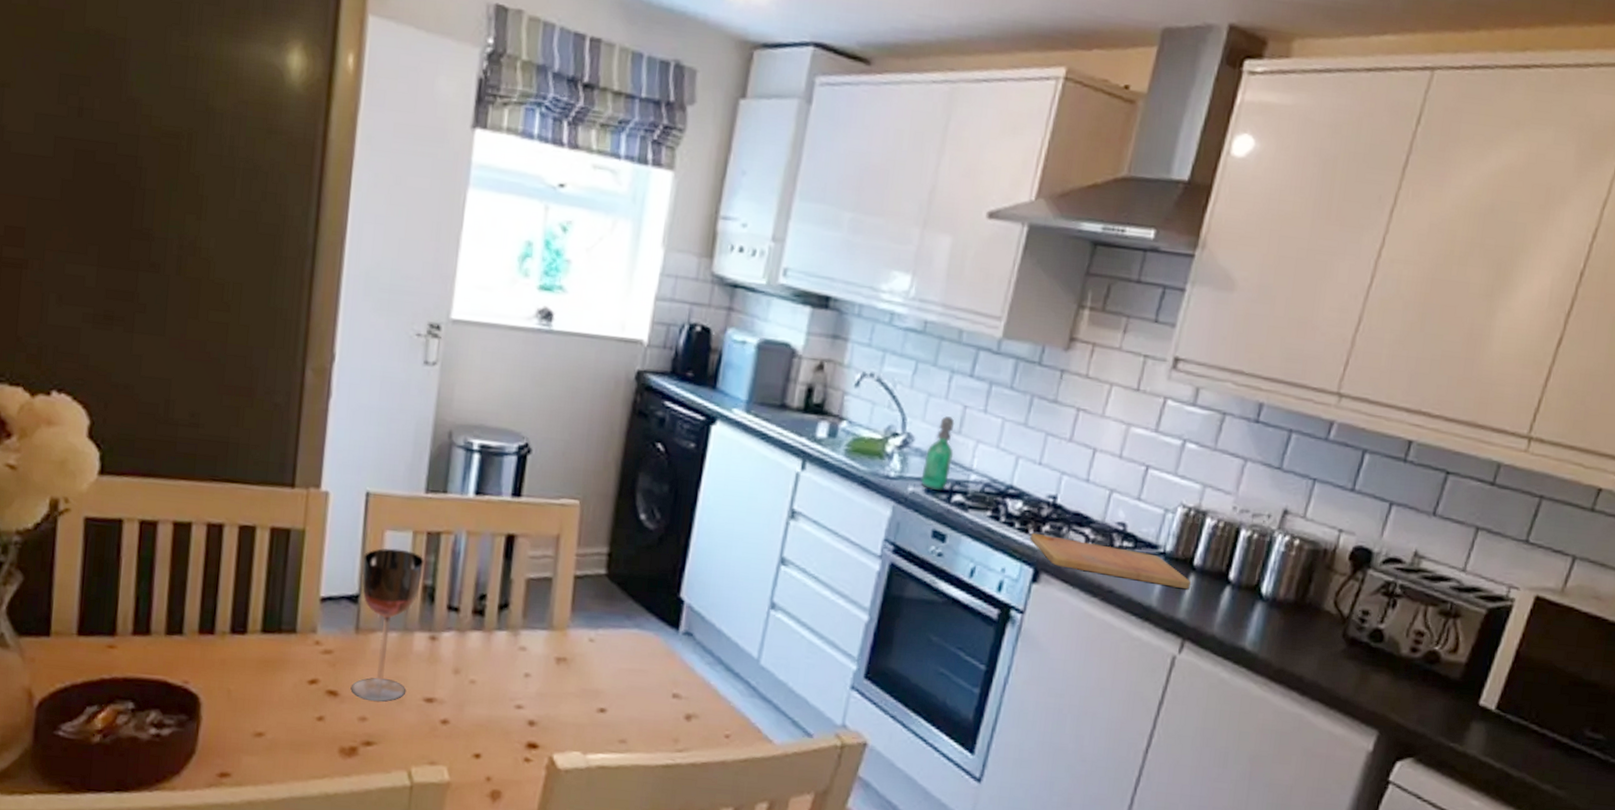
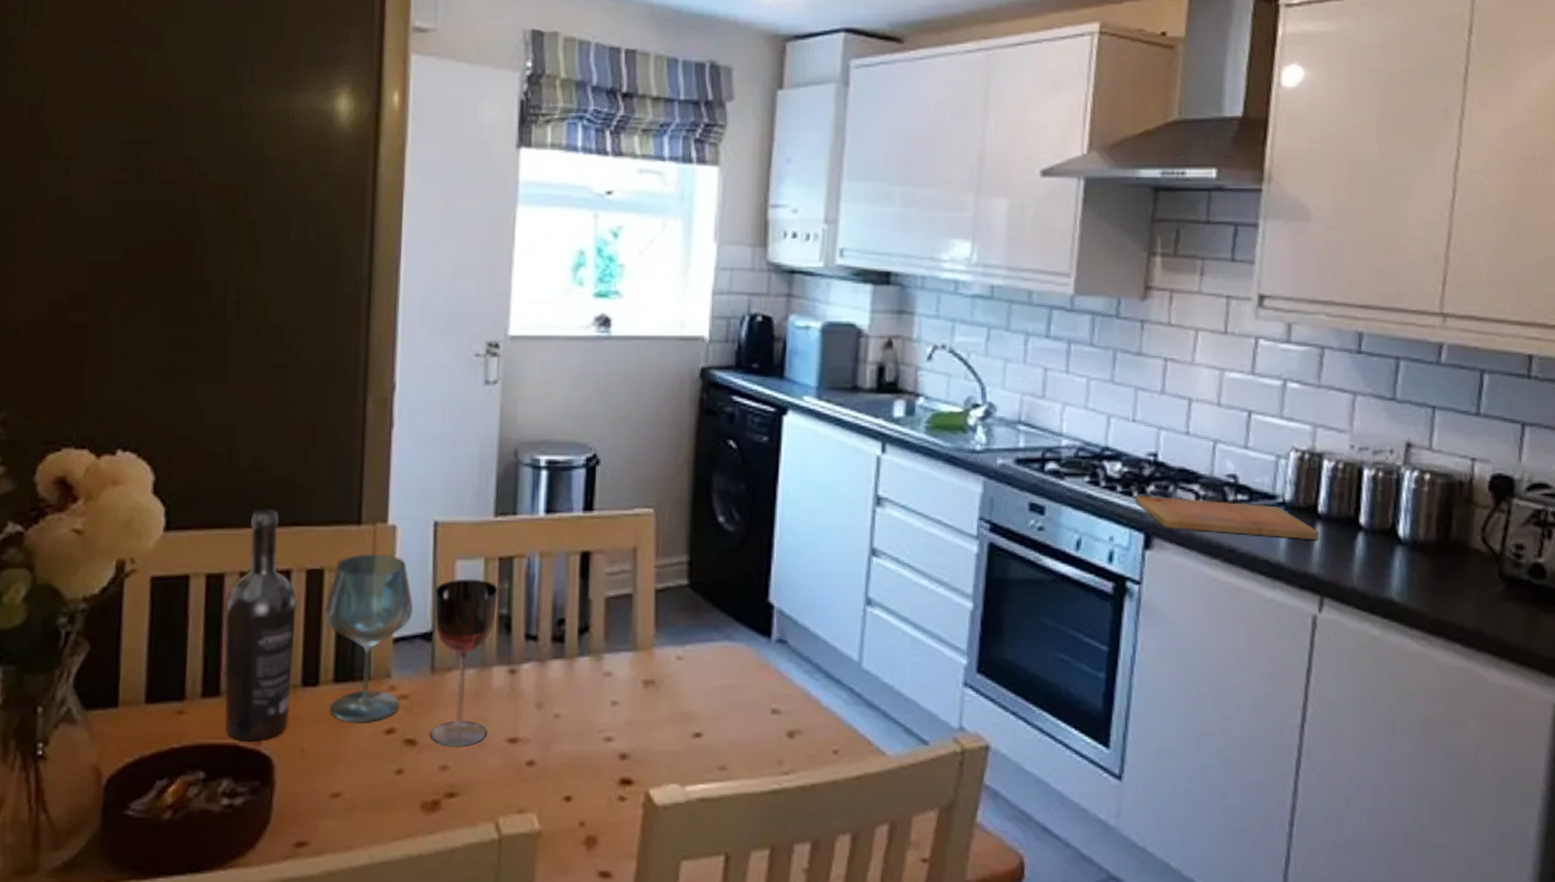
wine bottle: none [154,463,229,680] -> present [224,509,297,741]
wine glass: none [255,516,341,673] -> present [325,554,413,723]
soap dispenser: present [920,416,955,490] -> none [1008,381,1041,461]

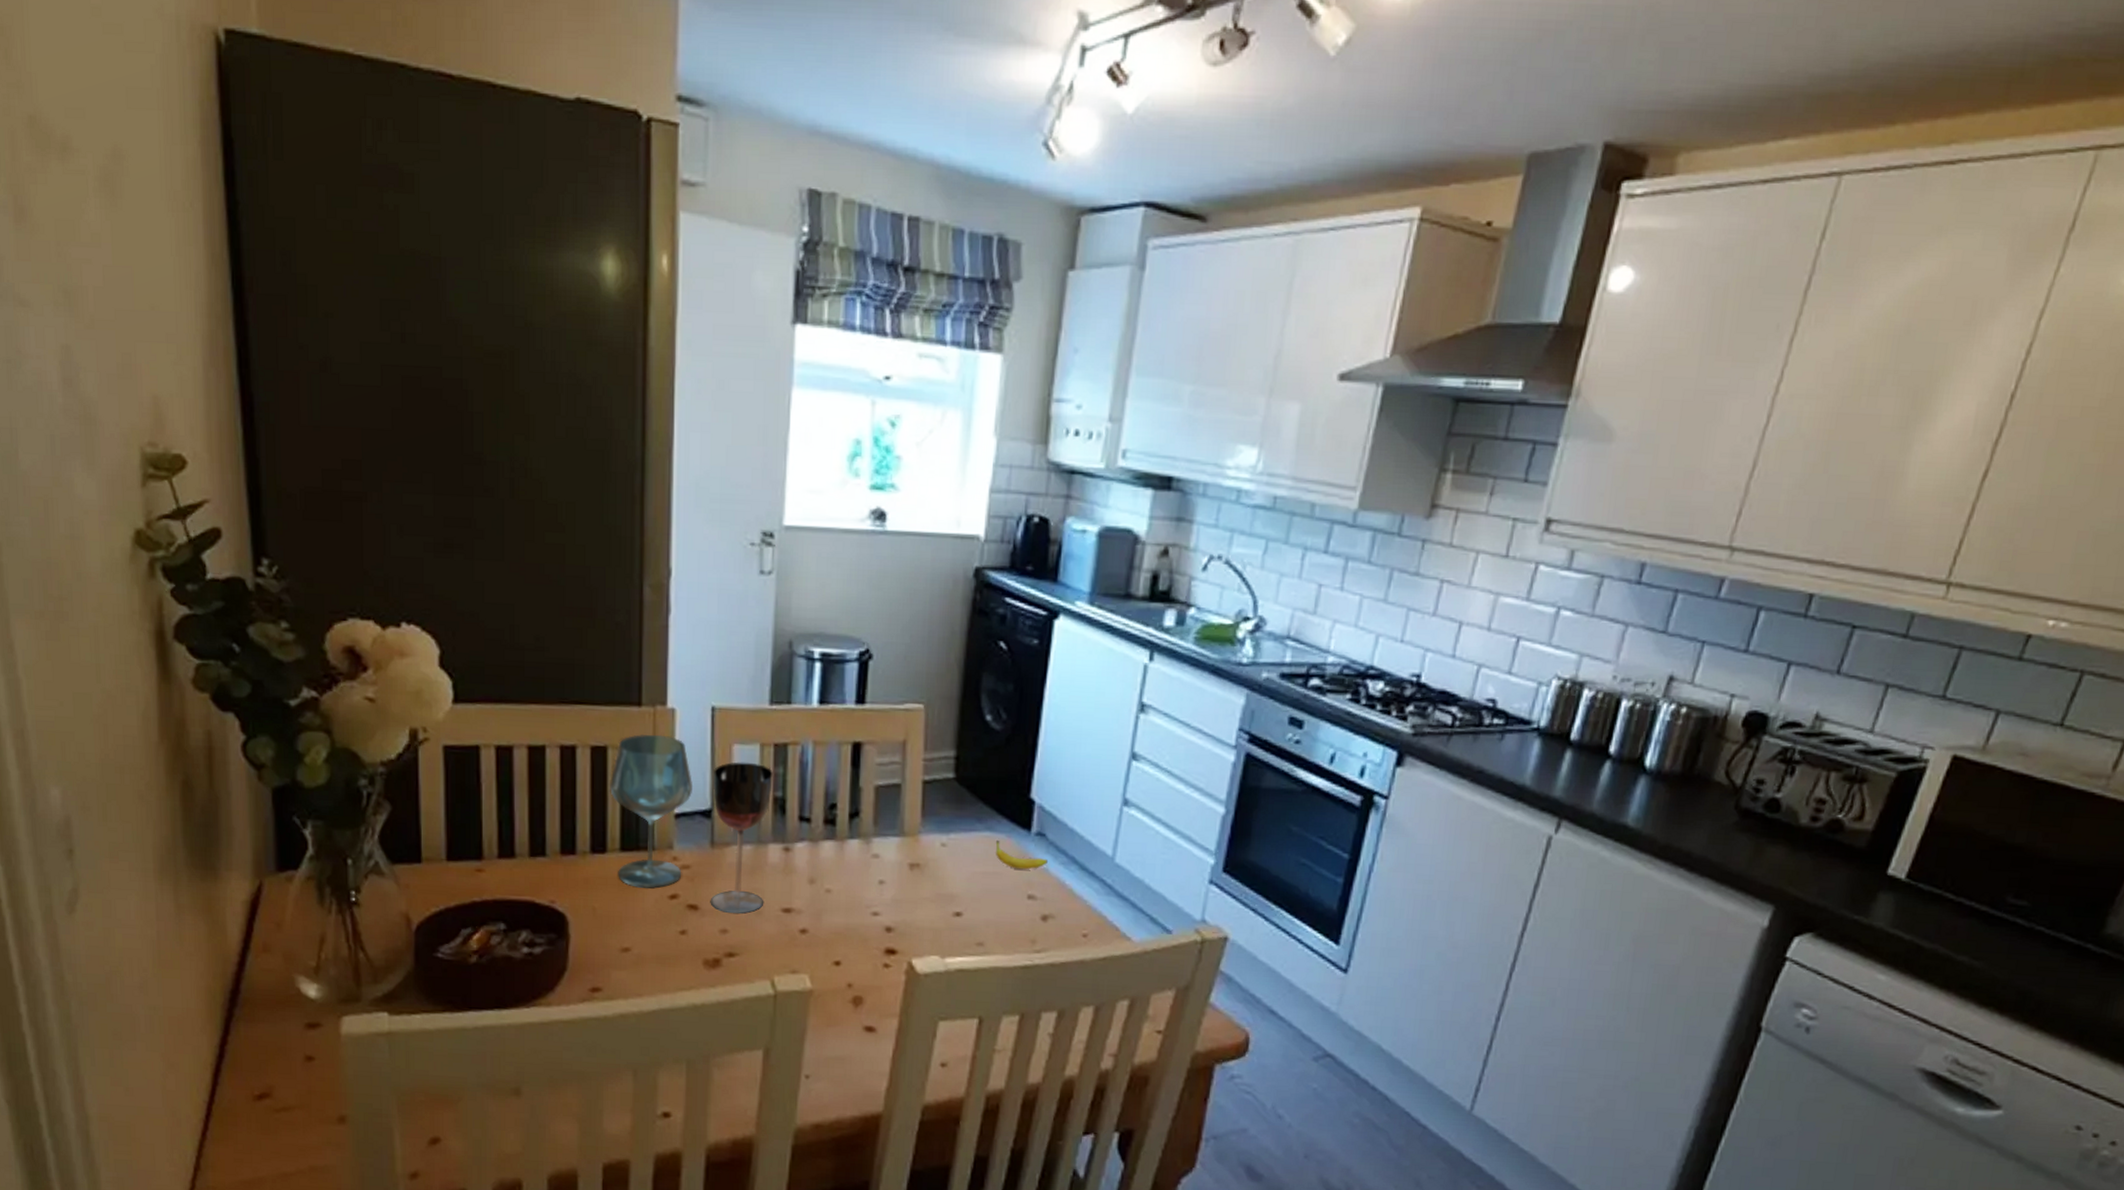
wine bottle: present [224,509,297,741] -> none [516,686,583,900]
fruit: none [734,649,791,681] -> present [995,839,1048,870]
cutting board: present [1135,495,1320,541] -> none [1393,714,1568,766]

